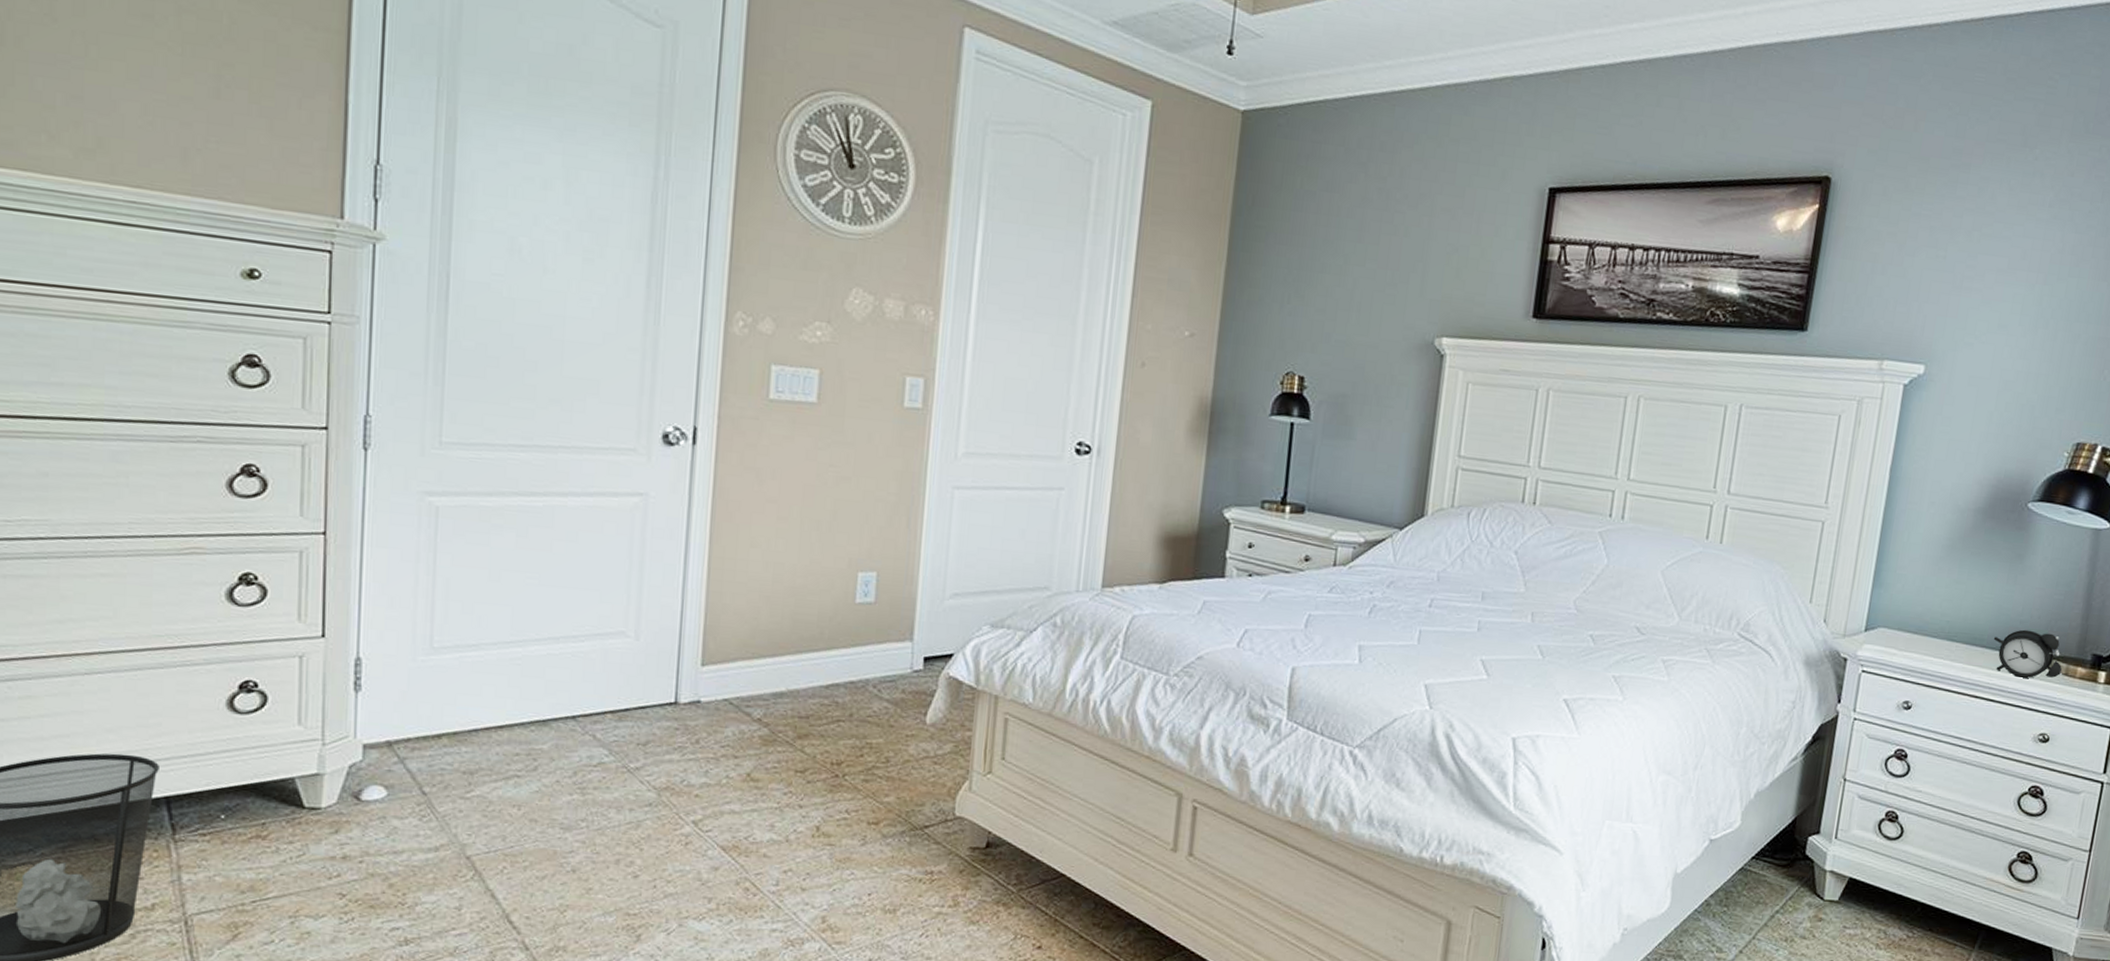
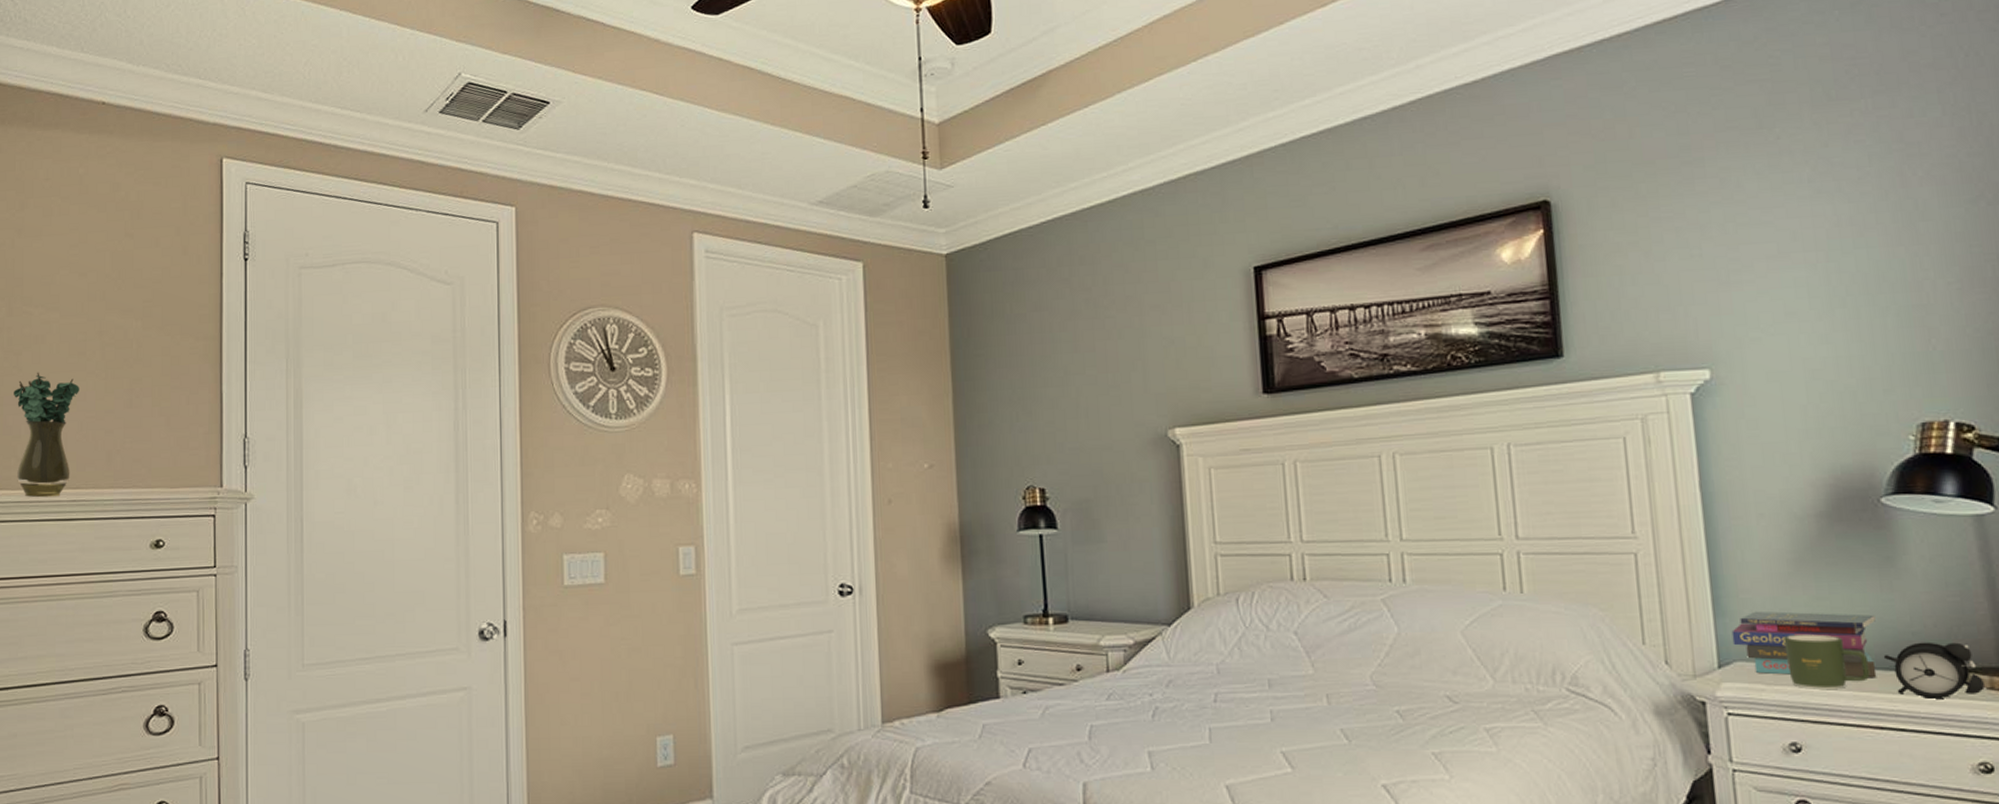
vase: none [45,27,143,194] -> present [14,372,79,498]
books: none [1881,586,1997,655] -> present [1731,611,1877,678]
mug: none [1918,610,1982,661] -> present [1783,634,1870,690]

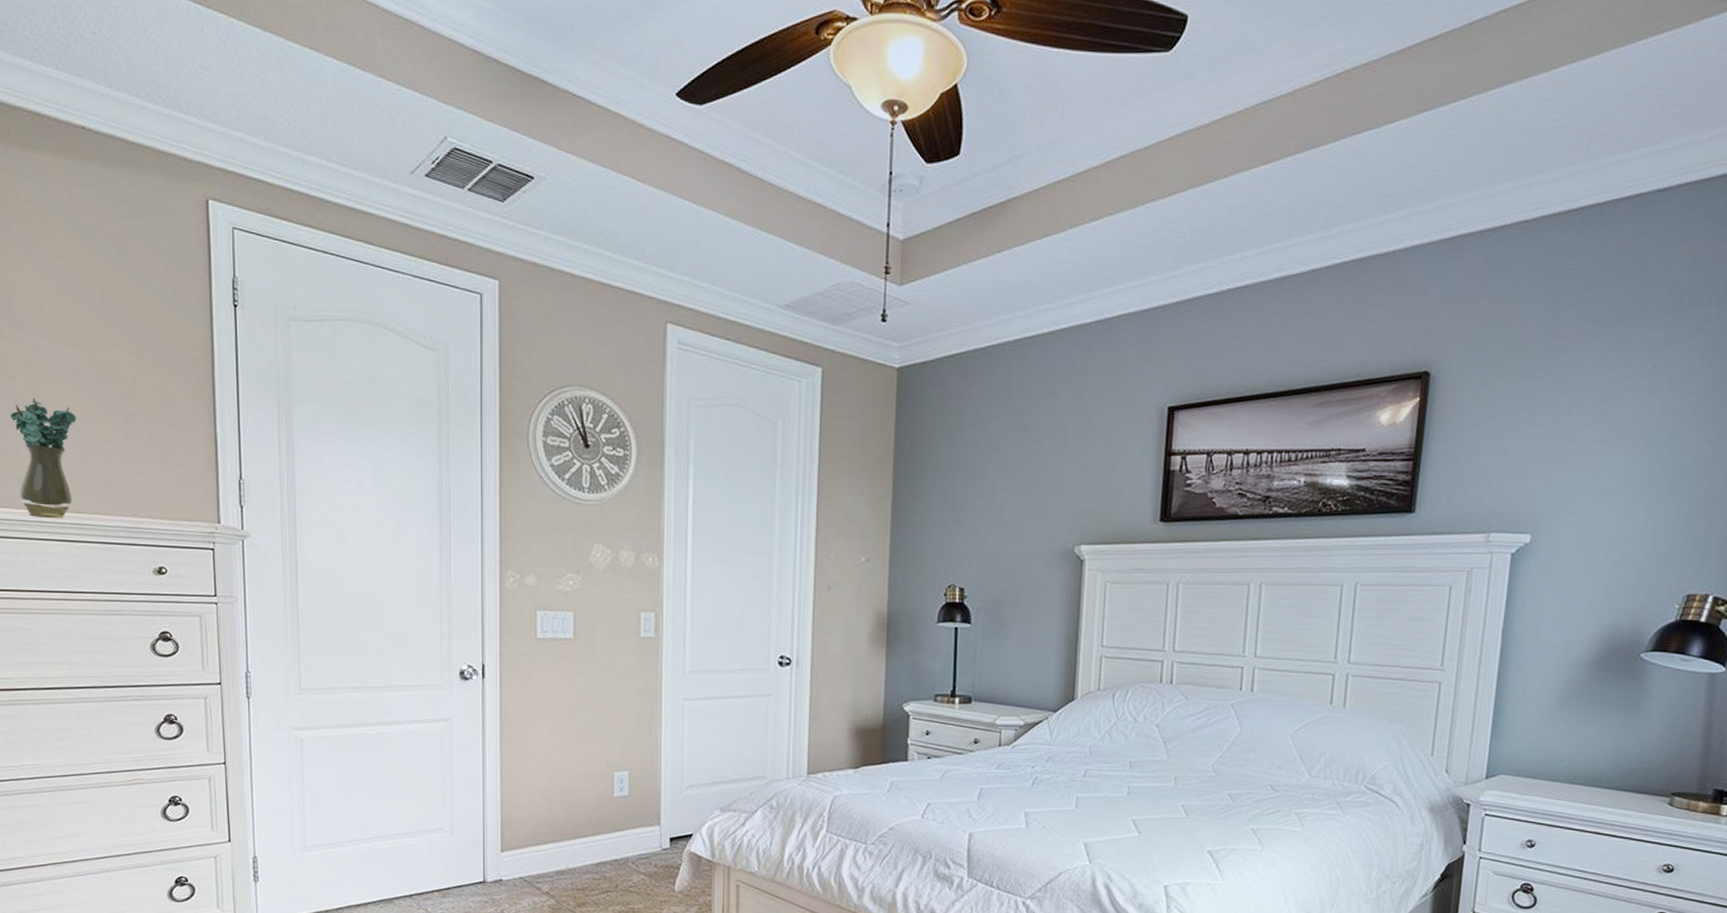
books: present [1731,611,1877,678] -> none [1501,736,1614,795]
mug: present [1783,634,1870,690] -> none [1538,757,1601,802]
alarm clock: present [1883,642,1988,699] -> none [1612,770,1685,814]

